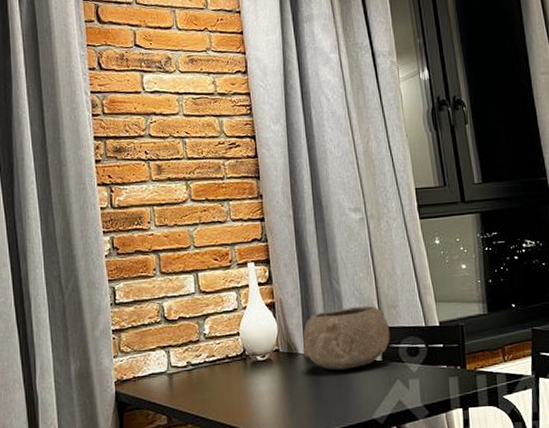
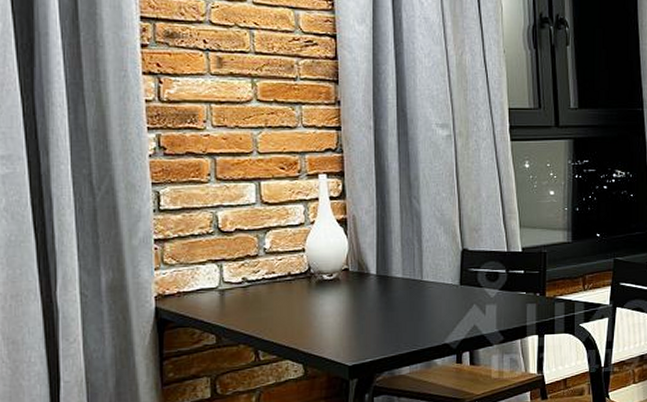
bowl: present [303,305,390,370] -> none [375,227,470,293]

